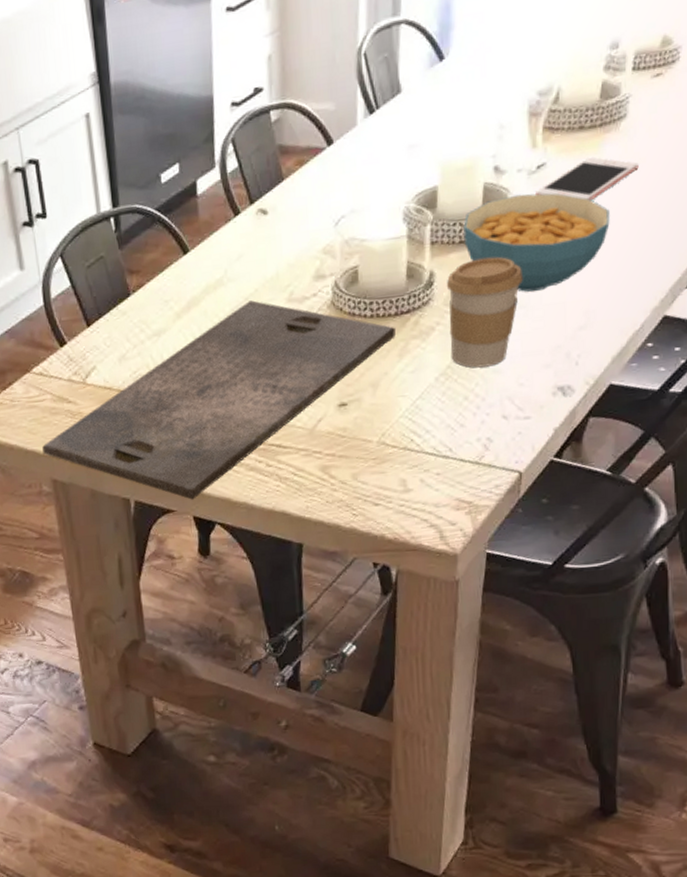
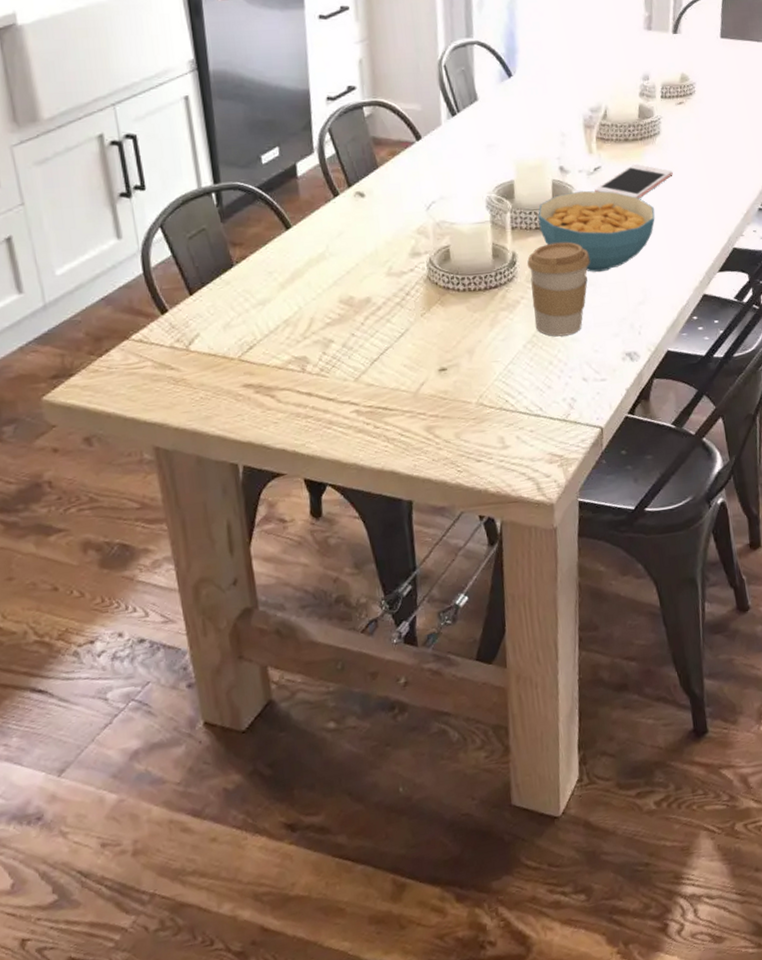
cutting board: present [42,300,396,500] -> none [143,274,486,463]

